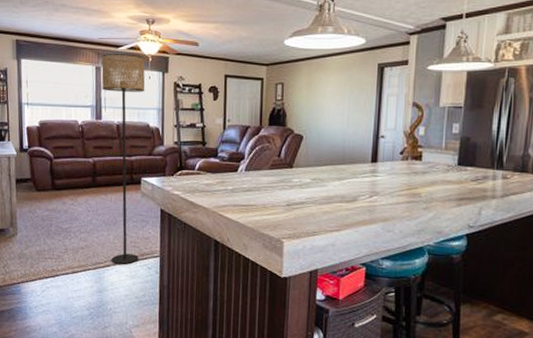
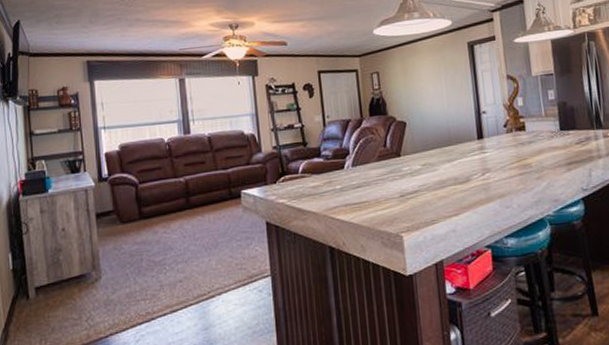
floor lamp: present [101,54,145,265] -> none [184,61,247,293]

